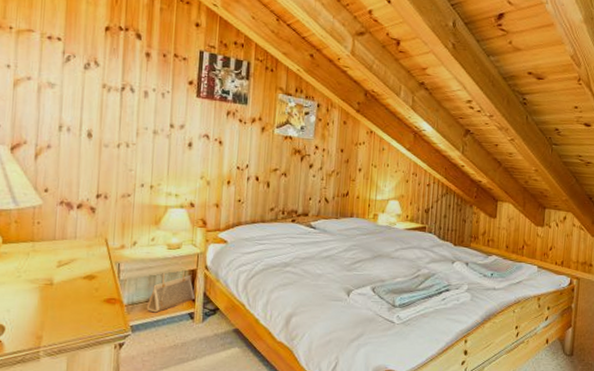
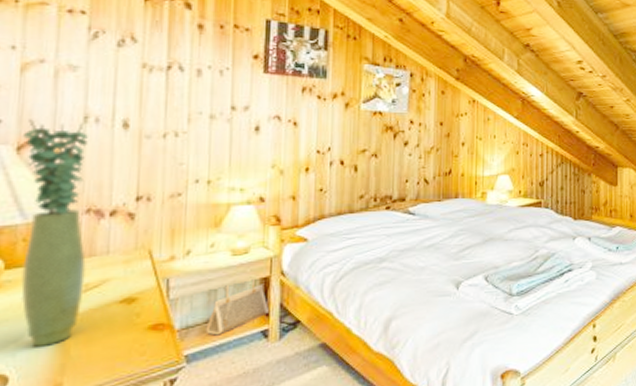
vase: none [14,125,62,306] -> present [21,119,88,347]

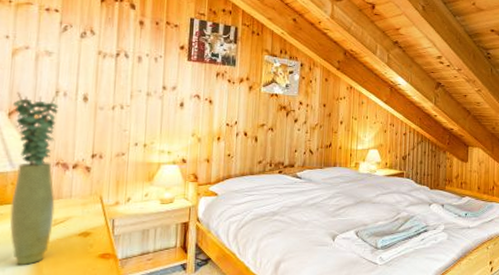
handbag: present [205,278,269,336] -> none [140,222,187,266]

